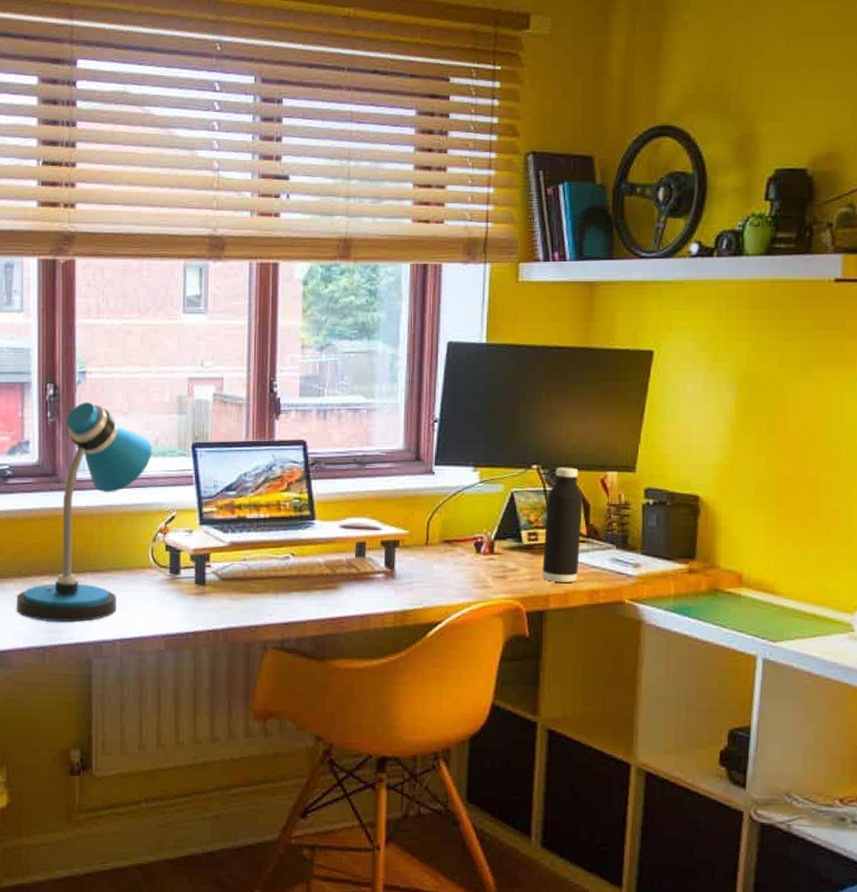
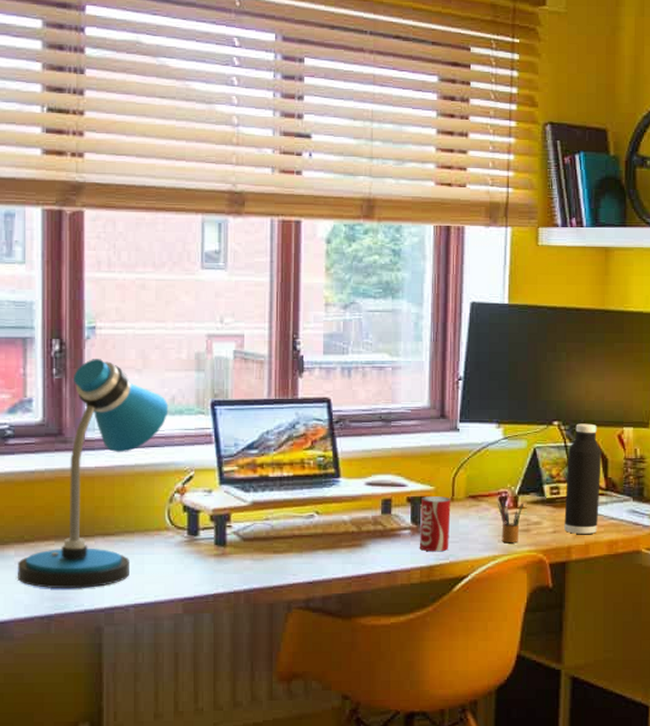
beverage can: none [393,540,425,597] -> present [419,496,451,552]
pencil box: none [473,545,501,590] -> present [498,500,525,543]

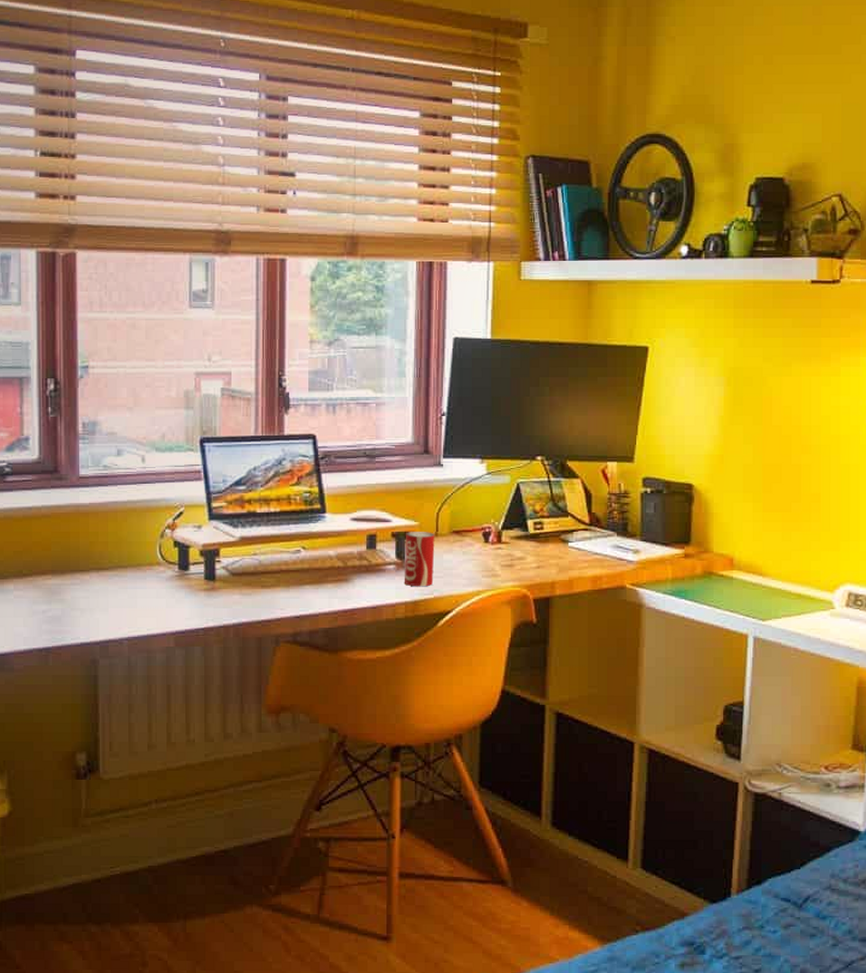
desk lamp: present [18,359,169,589] -> none [17,397,159,622]
pencil box: present [498,500,525,543] -> none [482,535,508,579]
water bottle: present [564,423,602,534] -> none [548,458,585,569]

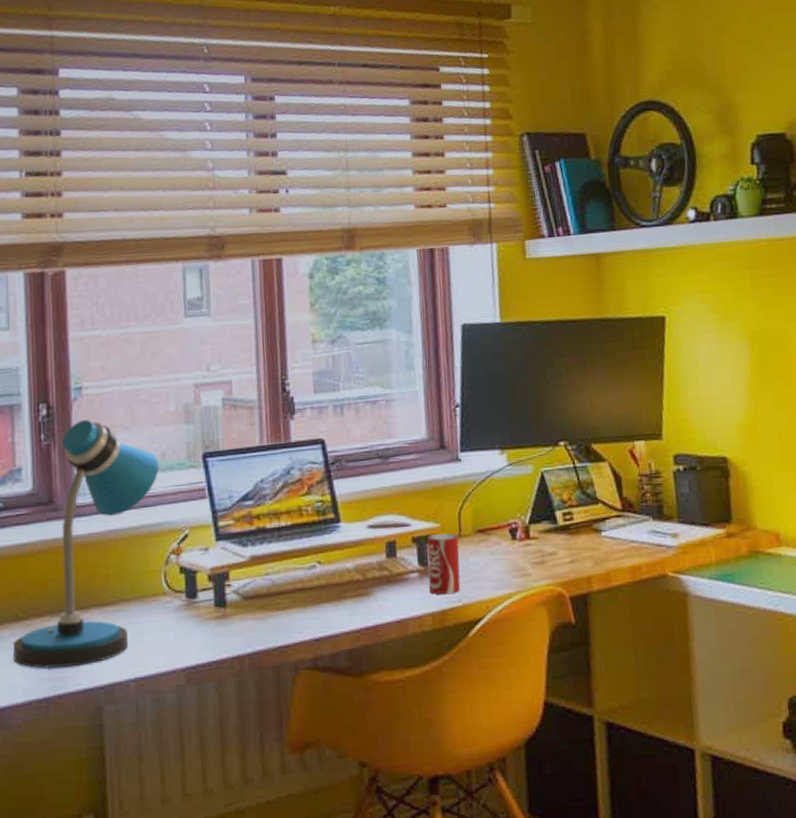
desk lamp: none [17,397,159,622] -> present [13,420,160,668]

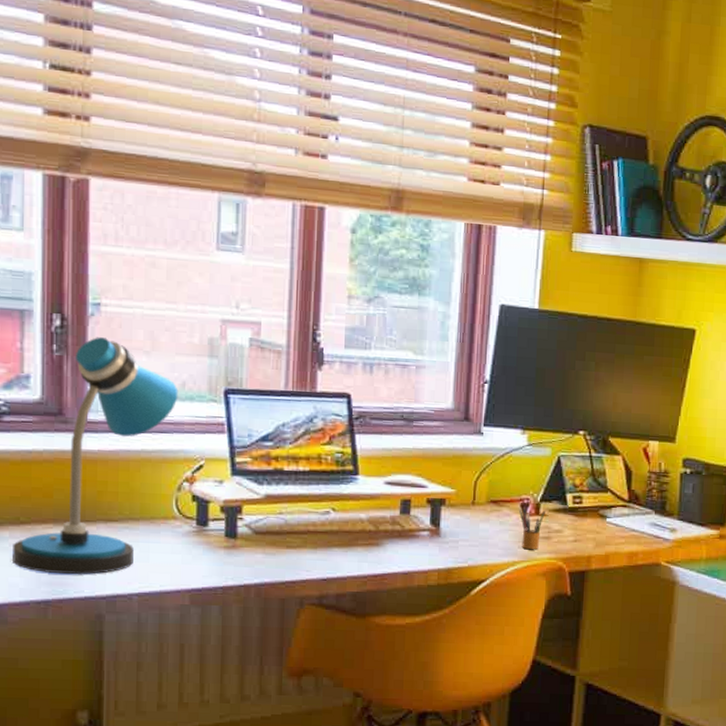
beverage can: present [427,533,461,595] -> none [437,499,472,555]
pencil box: none [508,531,537,579] -> present [519,507,547,550]

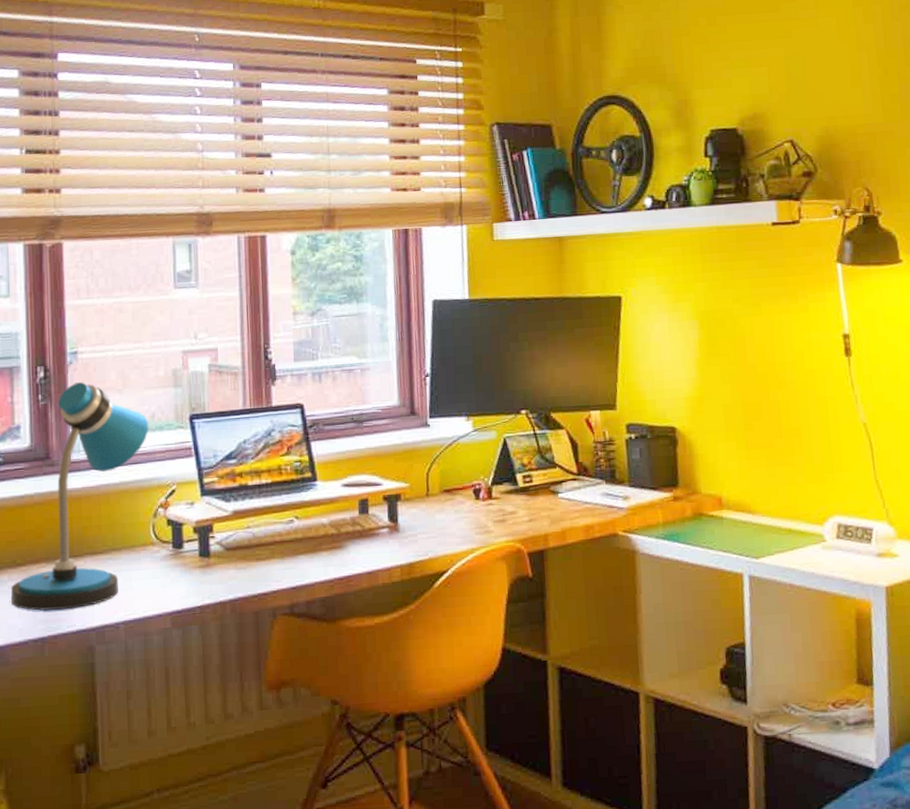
pencil box: present [519,507,547,550] -> none [472,492,499,535]

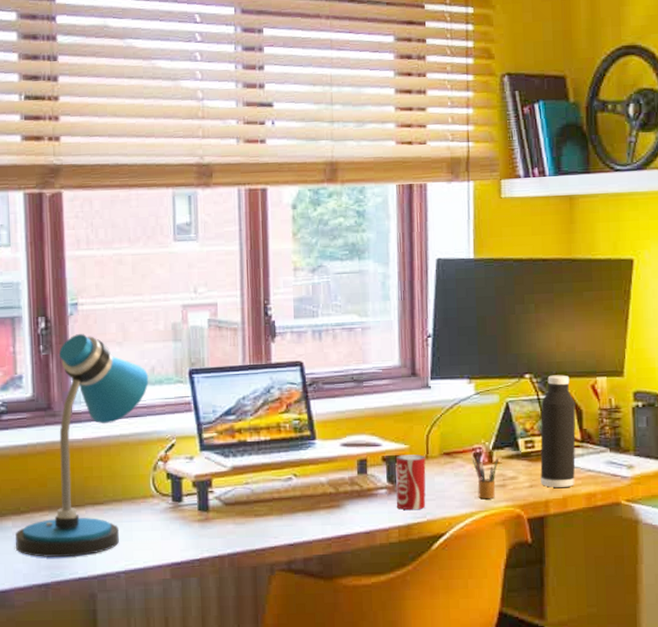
beverage can: none [397,492,428,549] -> present [396,454,426,511]
pencil box: none [472,492,499,535] -> present [473,456,500,499]
water bottle: none [537,409,573,521] -> present [540,375,576,488]

